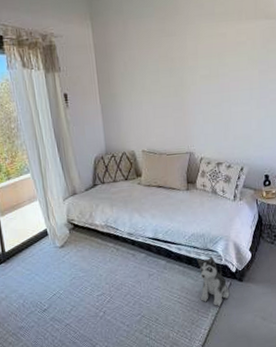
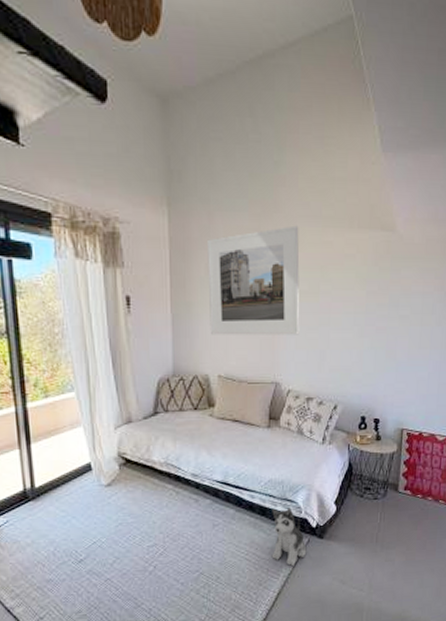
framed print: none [124,23,206,118] -> present [207,225,300,335]

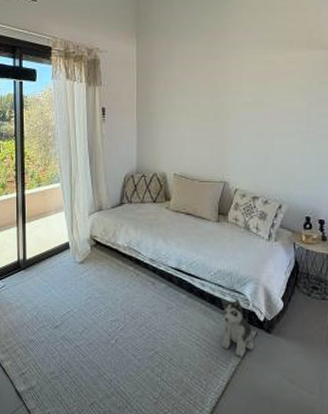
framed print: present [207,225,300,335] -> none [167,48,246,141]

